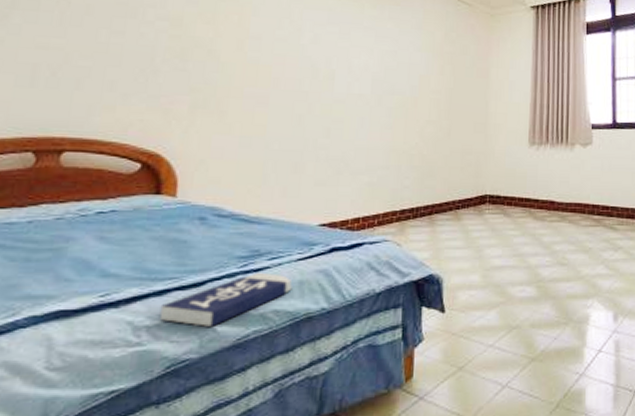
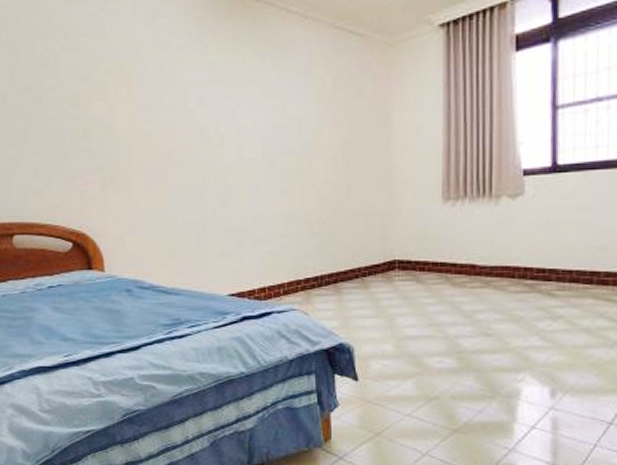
book: present [159,272,293,328] -> none [109,338,212,385]

